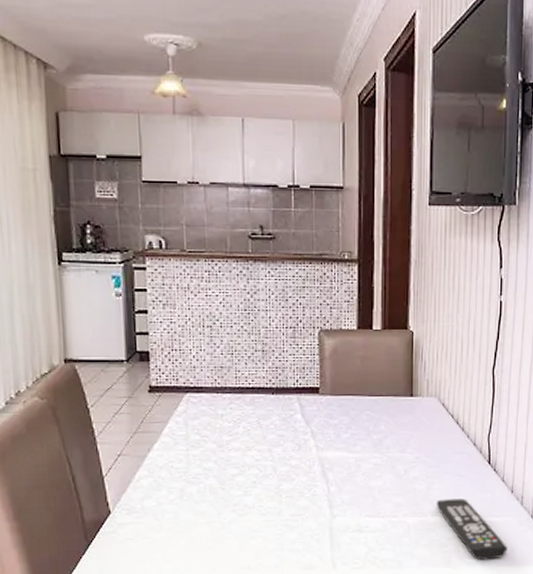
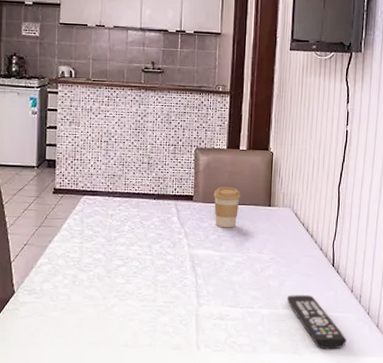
coffee cup: none [343,375,377,425] -> present [213,186,241,228]

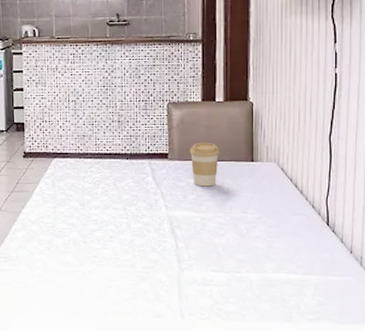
remote control: present [287,295,347,349] -> none [277,257,348,317]

